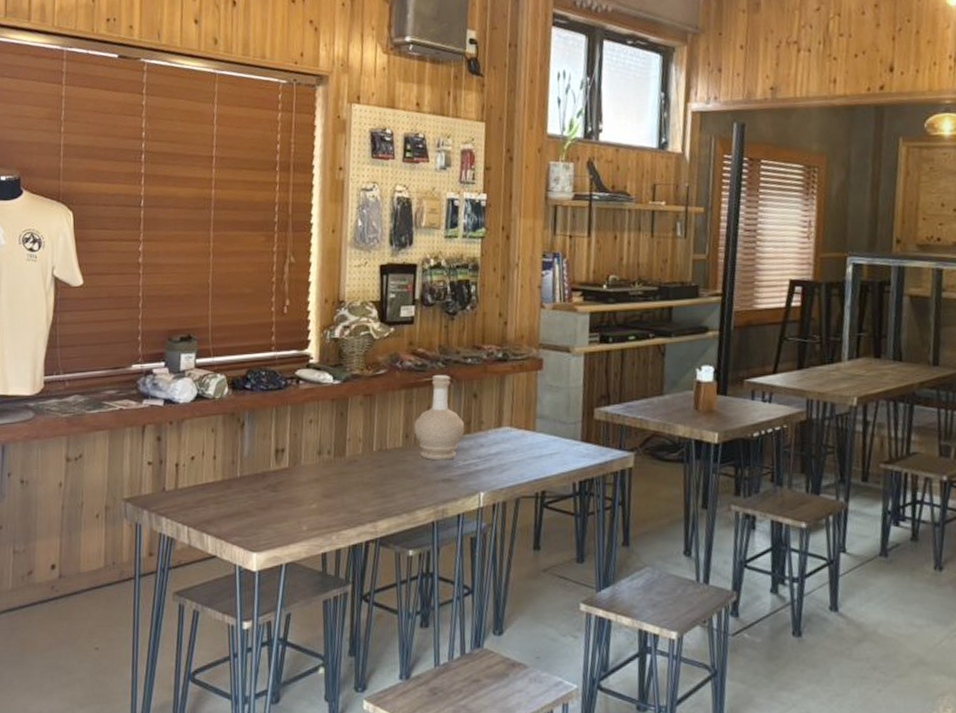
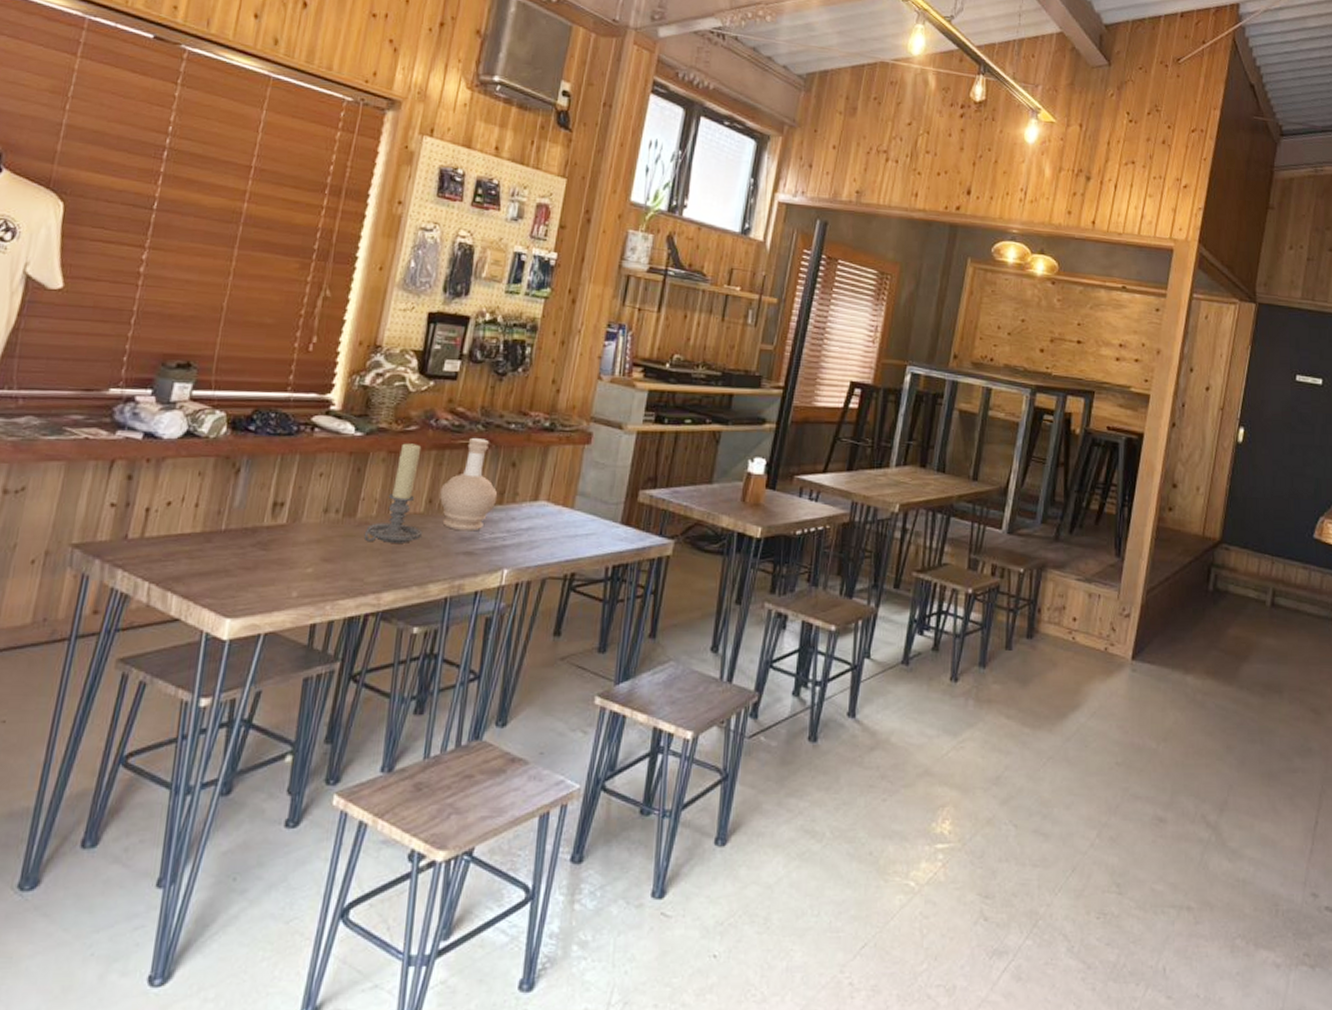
candle holder: none [354,386,405,478] -> present [363,443,423,543]

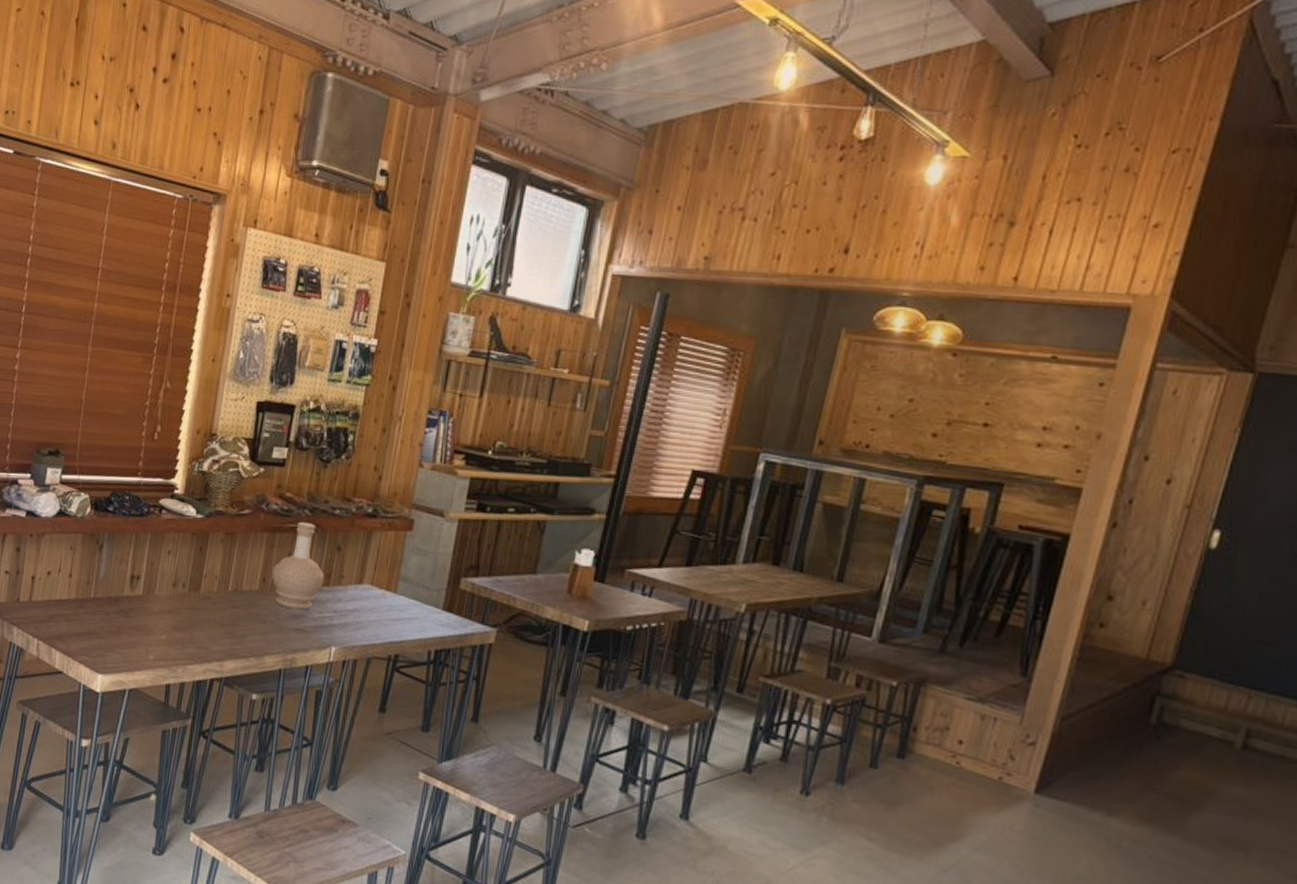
candle holder: present [363,443,423,543] -> none [207,525,258,618]

